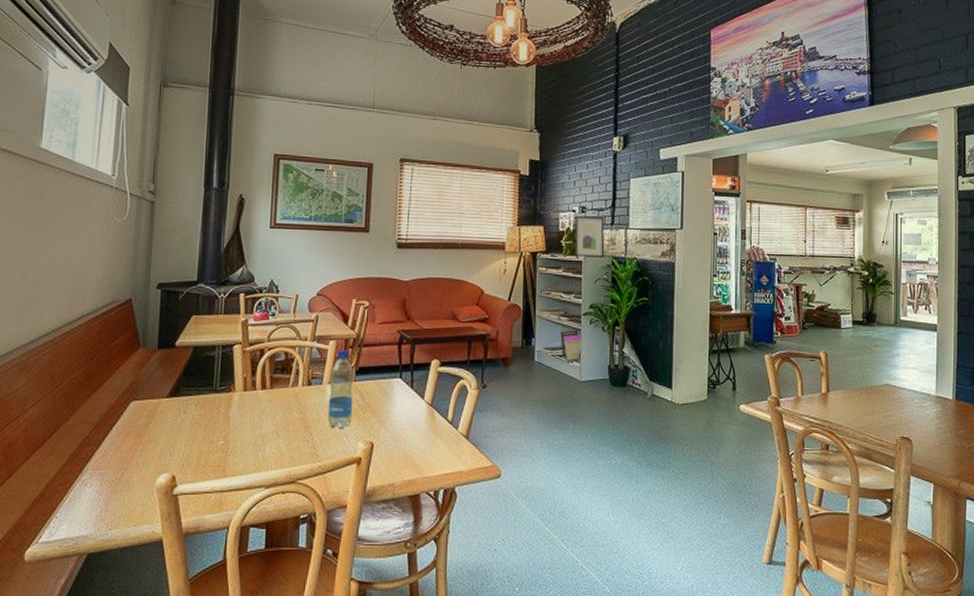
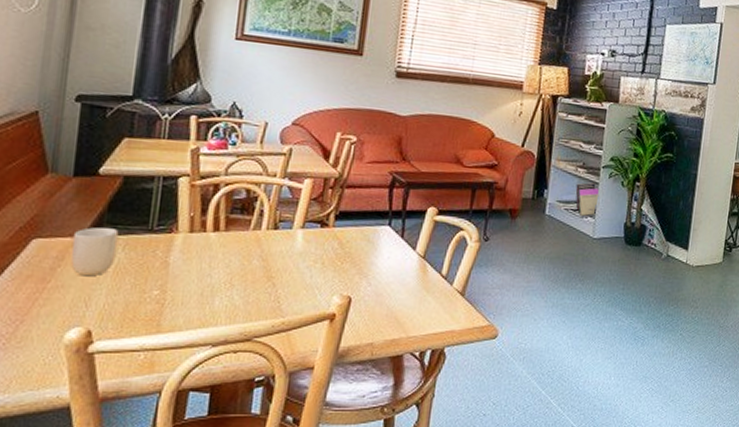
cup: none [158,390,192,431] -> present [70,227,119,277]
bottle: present [327,350,355,430] -> none [296,190,334,281]
picture frame: present [574,216,605,258] -> none [599,59,635,108]

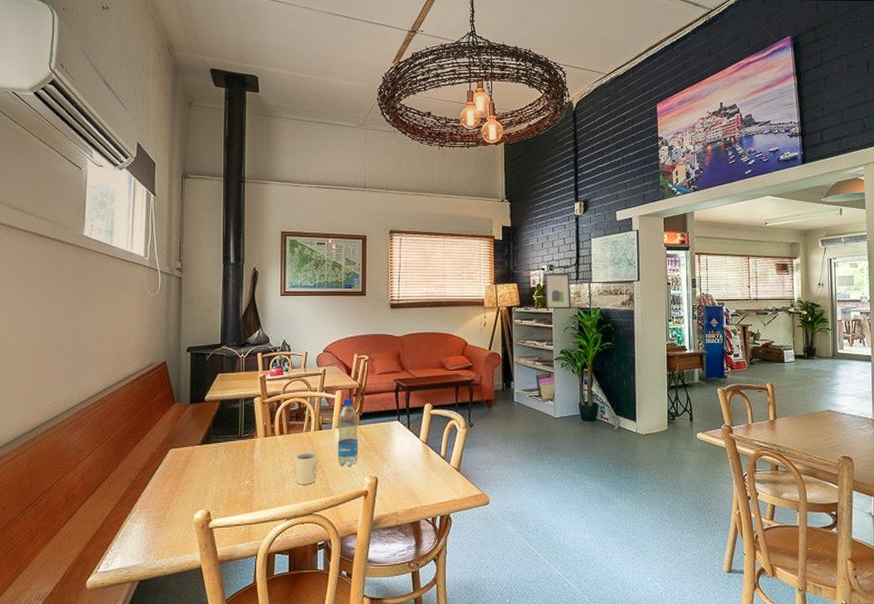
cup: present [70,227,119,277] -> none [193,438,221,473]
mug: none [231,258,268,301] -> present [295,452,318,485]
bottle: none [296,190,334,281] -> present [337,398,359,467]
picture frame: none [599,59,635,108] -> present [545,273,572,310]

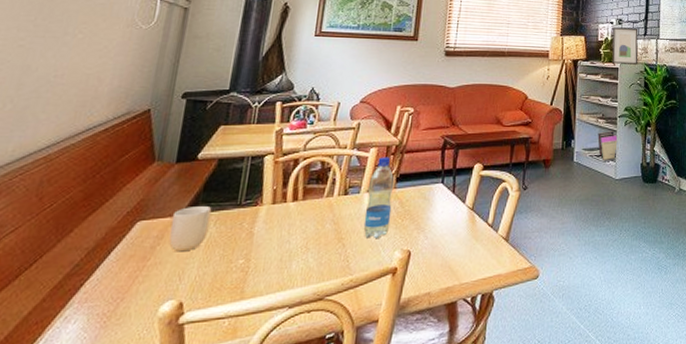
cup: none [193,438,221,473] -> present [168,206,212,252]
mug: present [295,452,318,485] -> none [306,222,339,263]

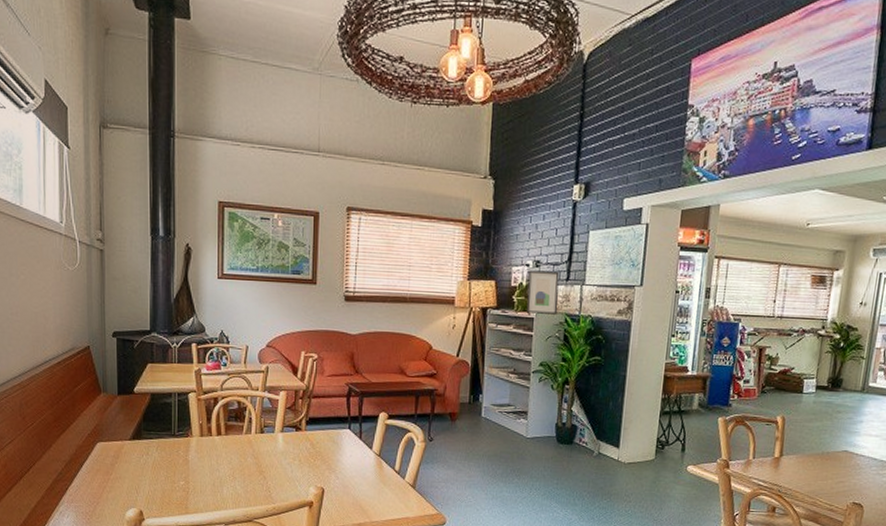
cup: present [168,206,212,252] -> none [122,433,153,471]
bottle: present [363,157,395,239] -> none [280,400,305,475]
books: present [597,131,619,160] -> none [508,387,531,418]

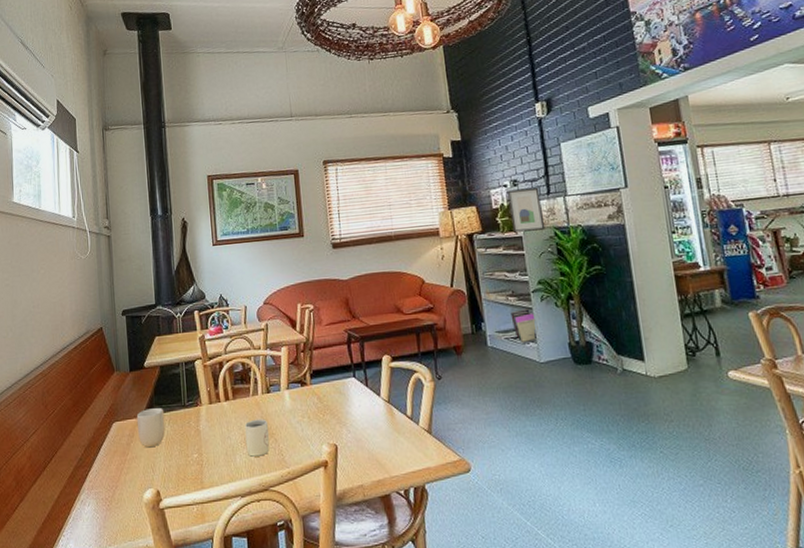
cup: none [122,433,153,471] -> present [136,408,166,448]
mug: none [234,456,259,490] -> present [244,419,270,457]
books: none [508,387,531,418] -> present [510,309,538,342]

